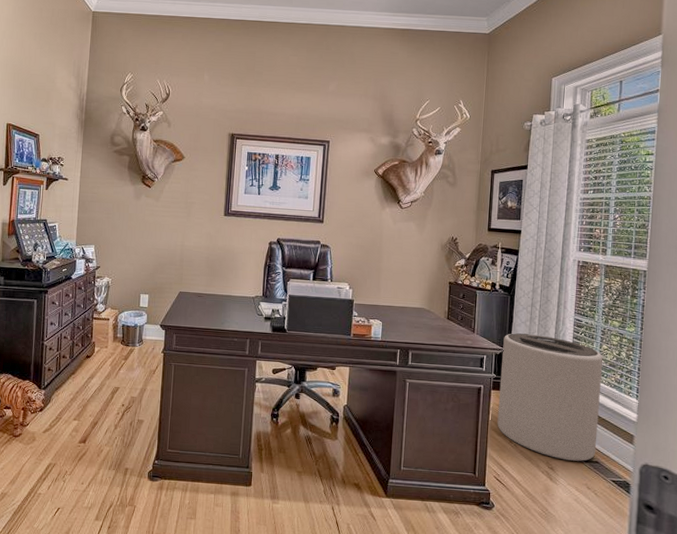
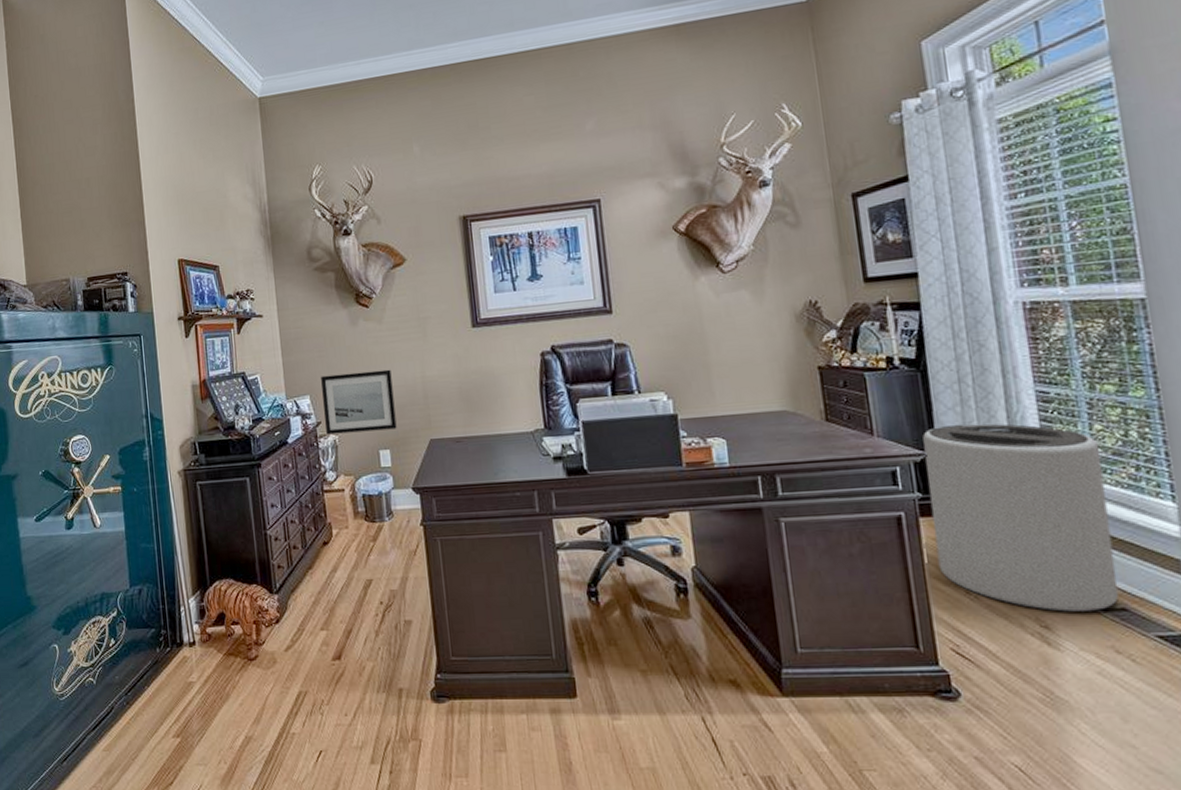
wall art: none [103,232,159,280] -> present [321,369,397,435]

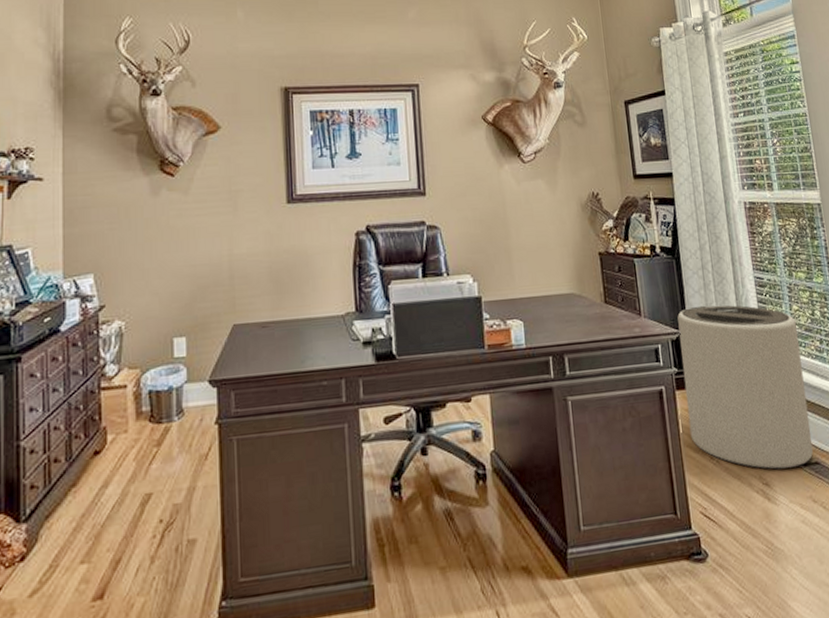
wall art: present [321,369,397,435] -> none [110,245,196,321]

